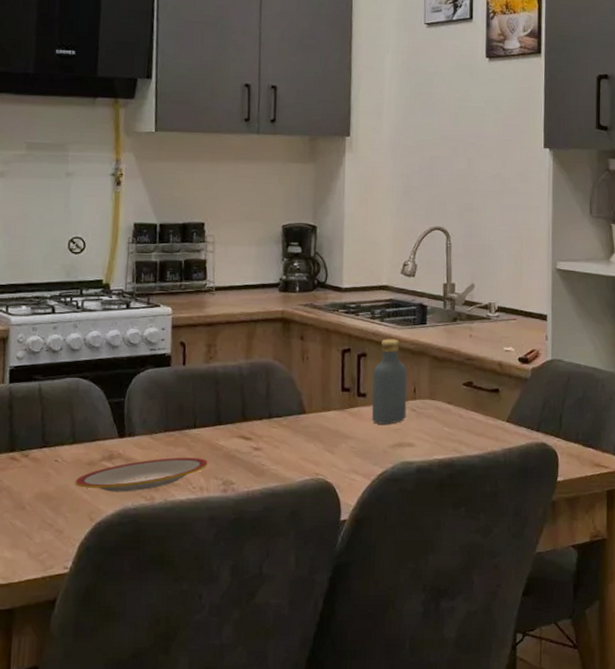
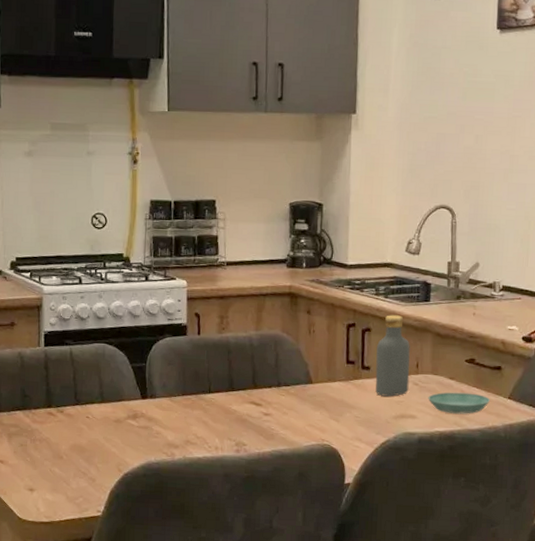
plate: present [75,457,208,492] -> none [104,419,222,448]
saucer: none [426,417,489,440] -> present [428,392,491,414]

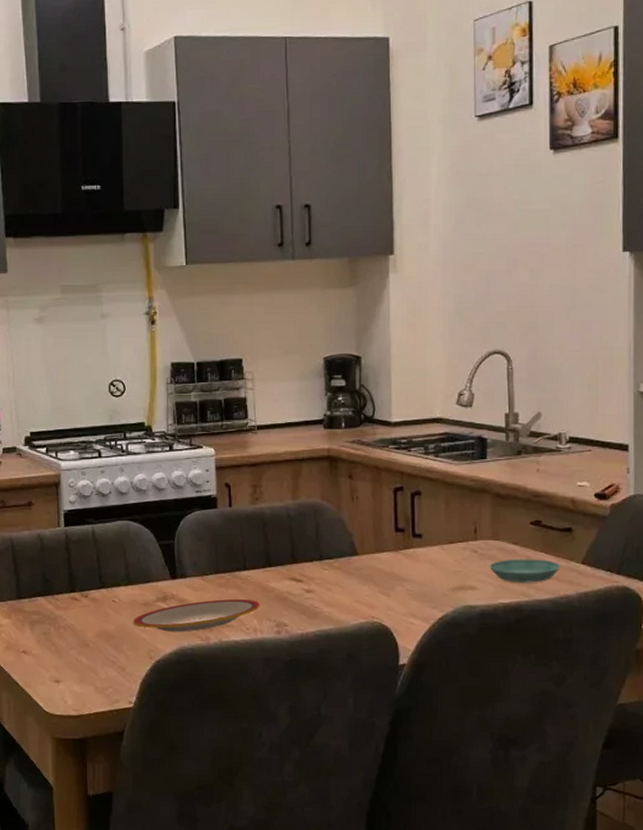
plate: none [104,419,222,448] -> present [132,598,260,632]
vodka: present [375,315,410,397] -> none [428,475,467,566]

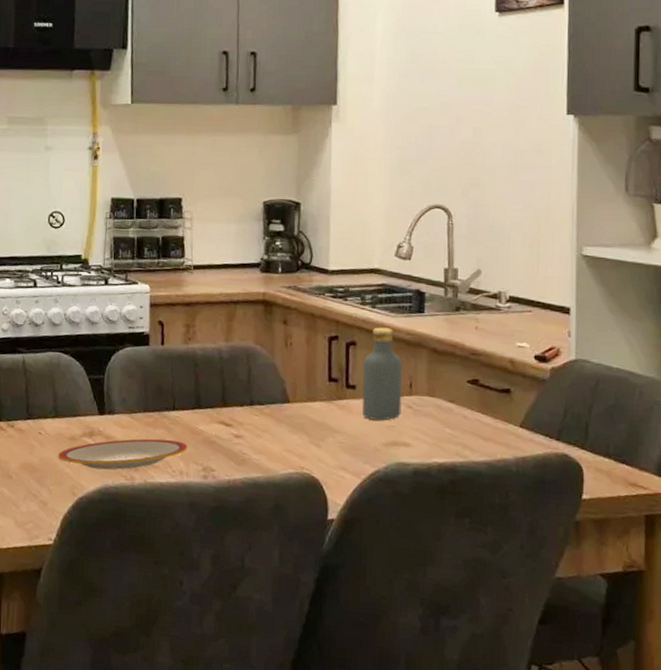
vodka: none [428,475,467,566] -> present [362,327,402,421]
saucer: present [489,559,561,583] -> none [424,417,499,444]

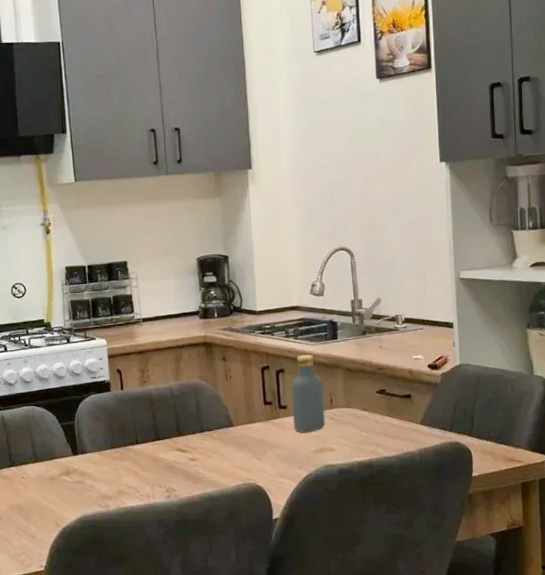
plate: present [57,438,188,470] -> none [40,469,152,502]

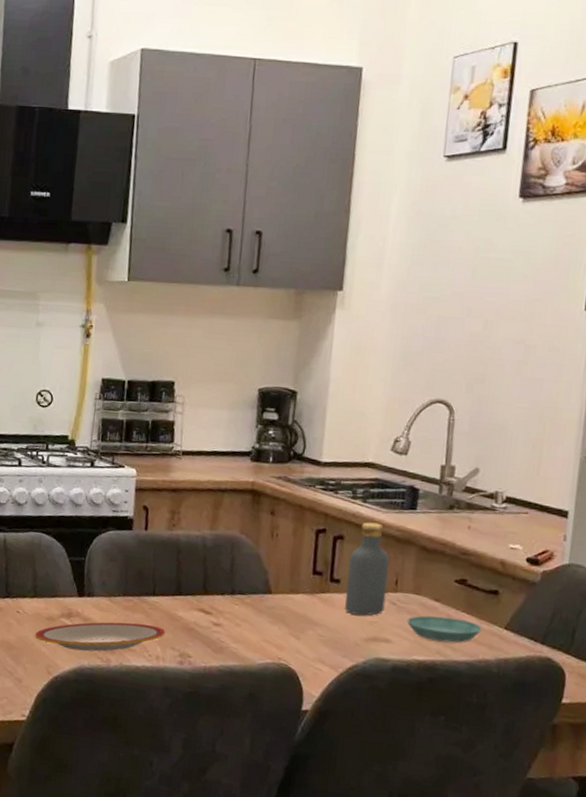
plate: none [40,469,152,502] -> present [34,622,166,652]
saucer: none [344,422,404,443] -> present [406,615,483,643]

